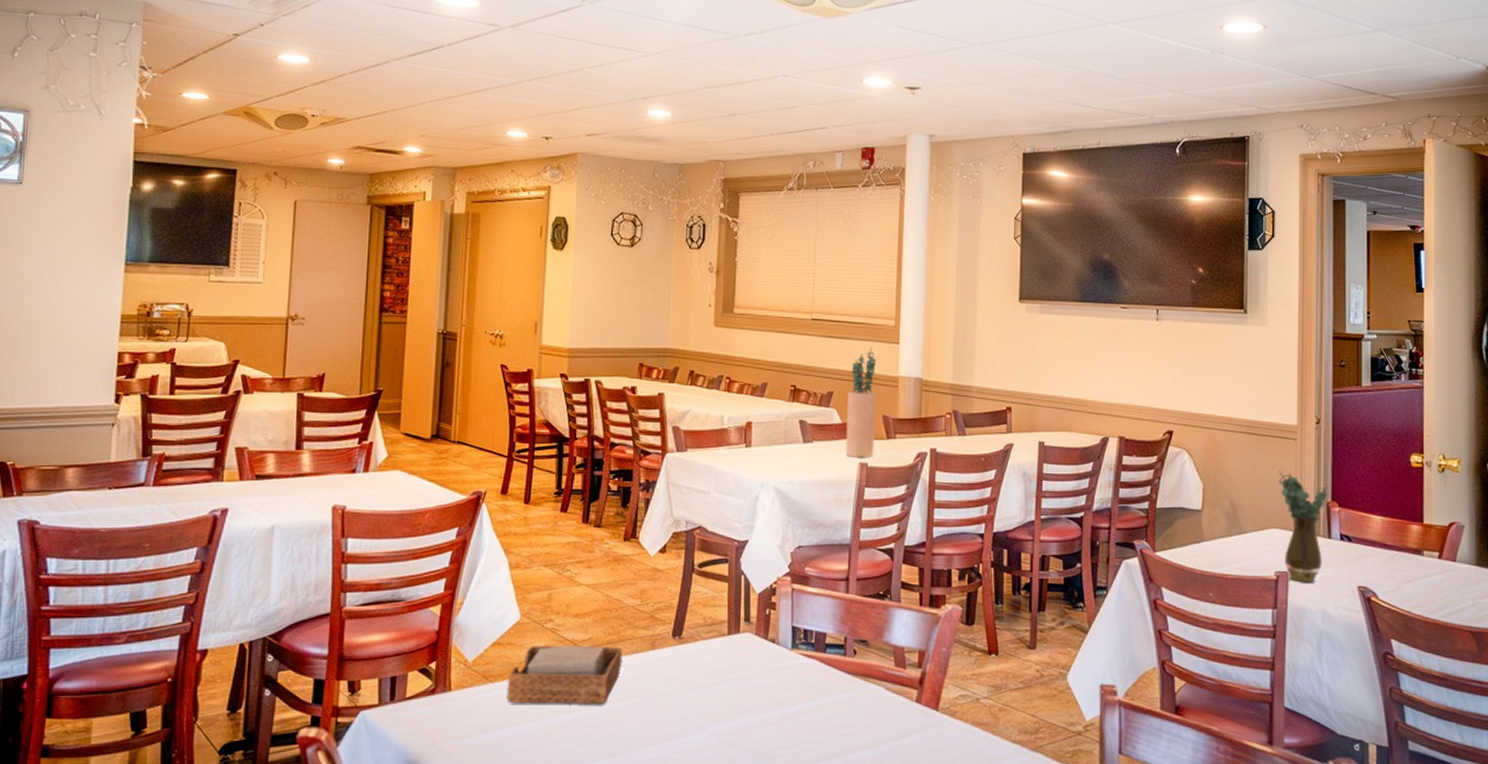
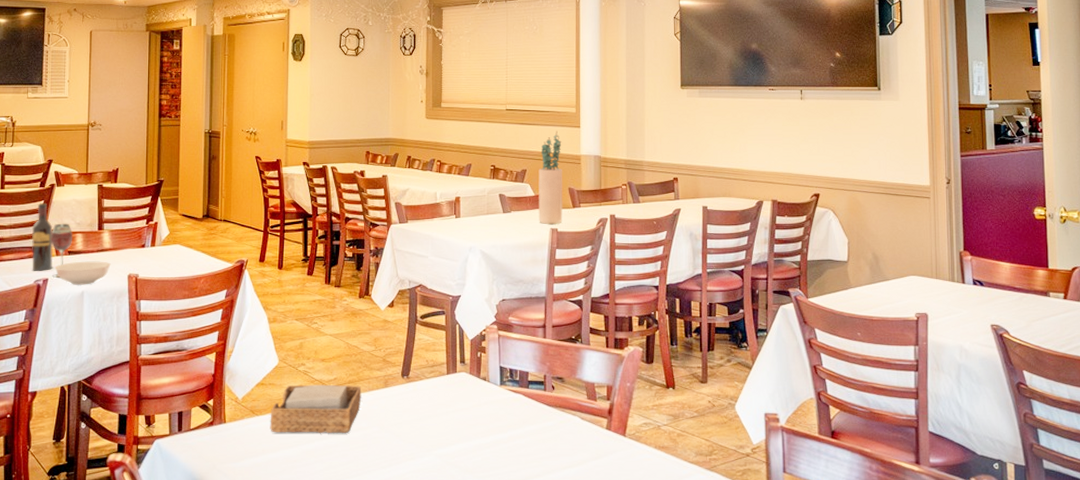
wine bottle: none [207,413,237,499] -> present [31,202,54,271]
wineglass: none [233,439,263,508] -> present [51,223,73,278]
bowl: none [238,488,311,518] -> present [55,261,111,285]
vase: present [1279,471,1328,583] -> none [915,225,960,323]

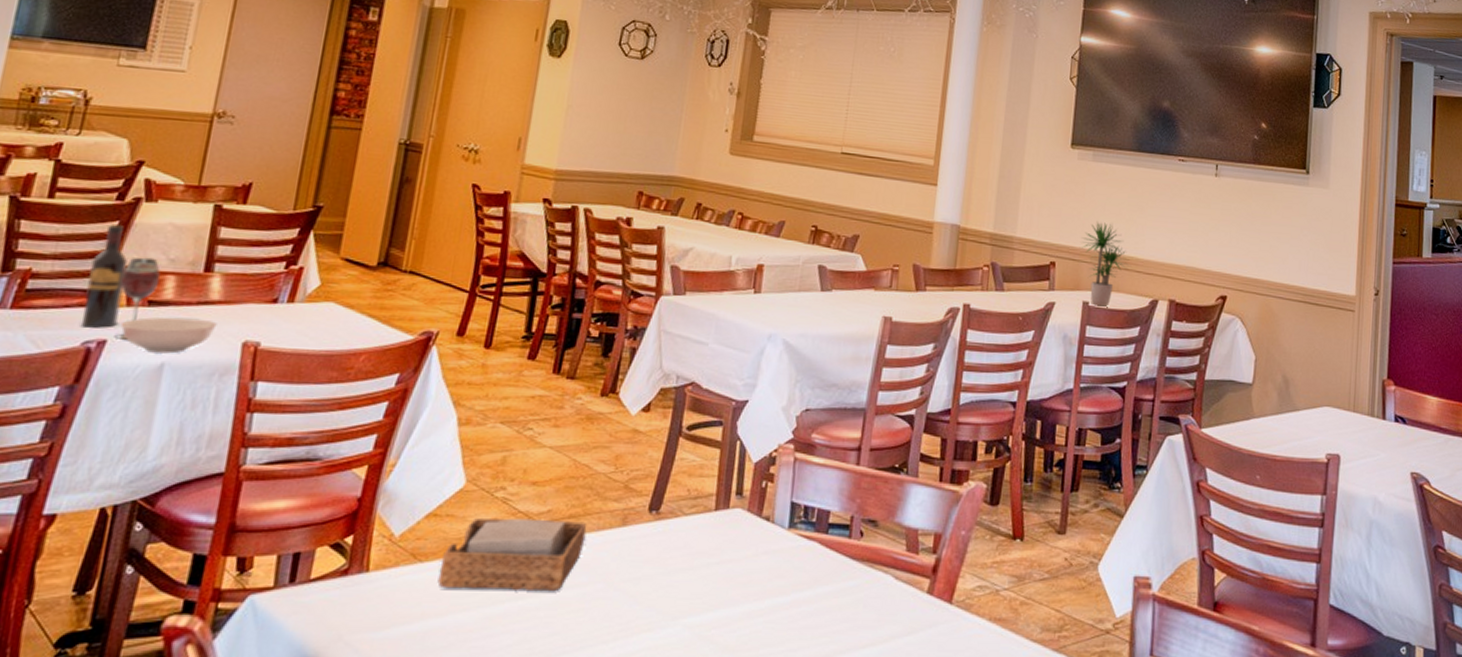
vase: present [538,131,563,224] -> none [868,187,911,311]
potted plant: none [696,144,736,209] -> present [1081,222,1129,307]

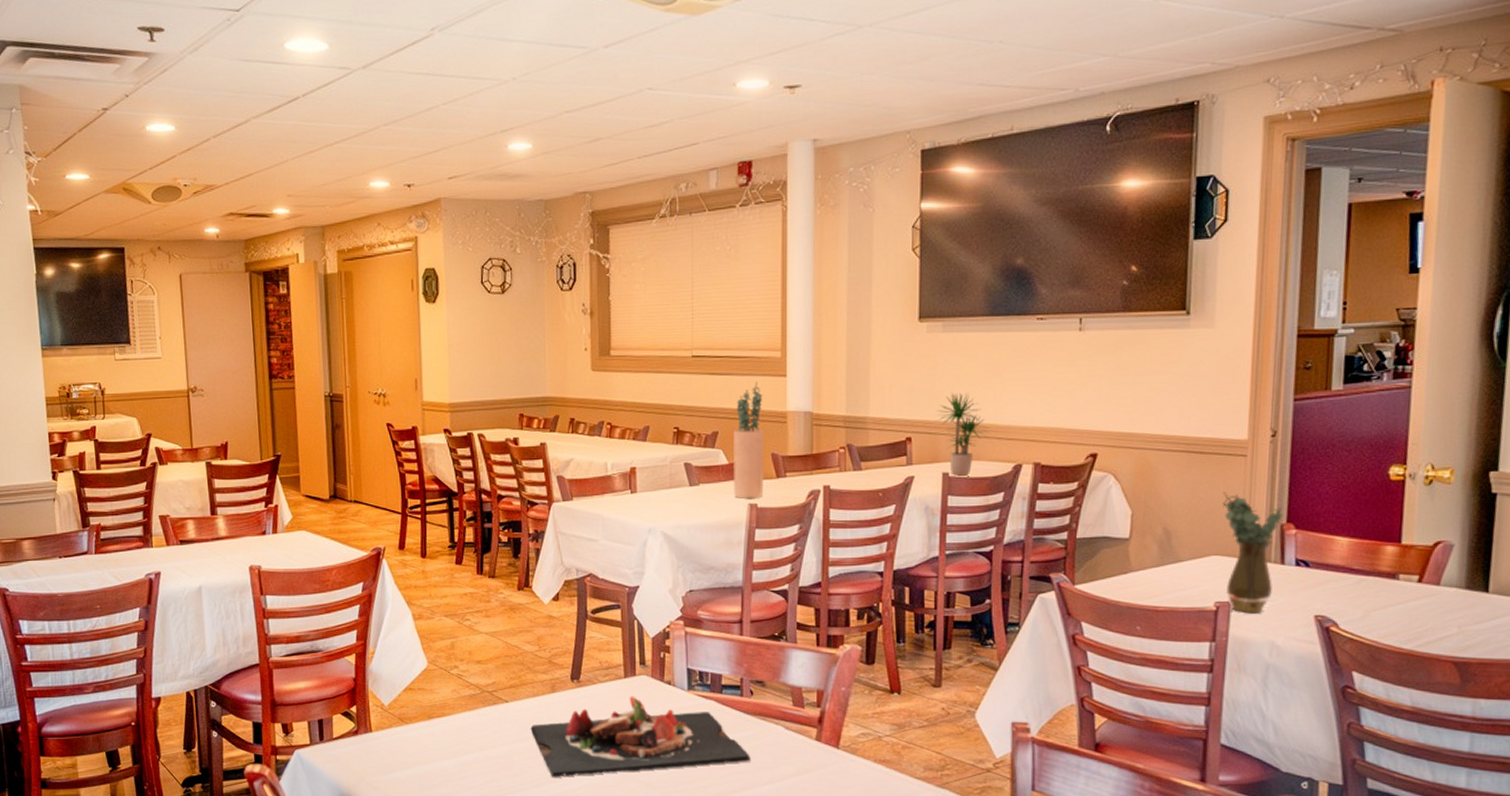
wine bottle: present [80,223,128,329] -> none [136,484,165,564]
wineglass: present [114,257,161,340] -> none [158,508,184,571]
bowl: present [121,317,217,354] -> none [167,551,229,579]
napkin holder: present [437,518,587,591] -> none [421,689,525,743]
platter: none [586,533,851,637] -> present [530,696,751,777]
vase: none [868,187,911,311] -> present [733,381,764,499]
vase: none [1334,344,1384,468] -> present [1223,492,1283,614]

